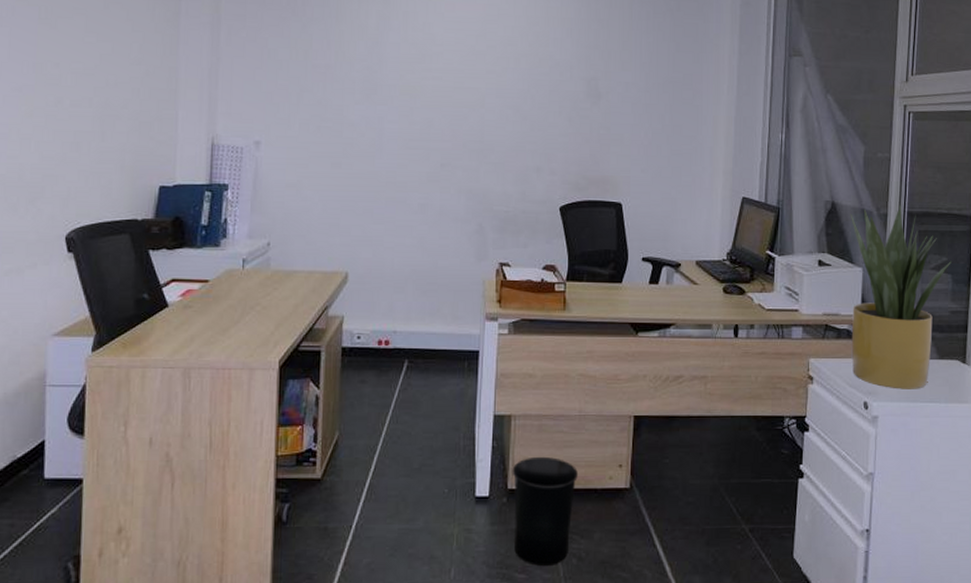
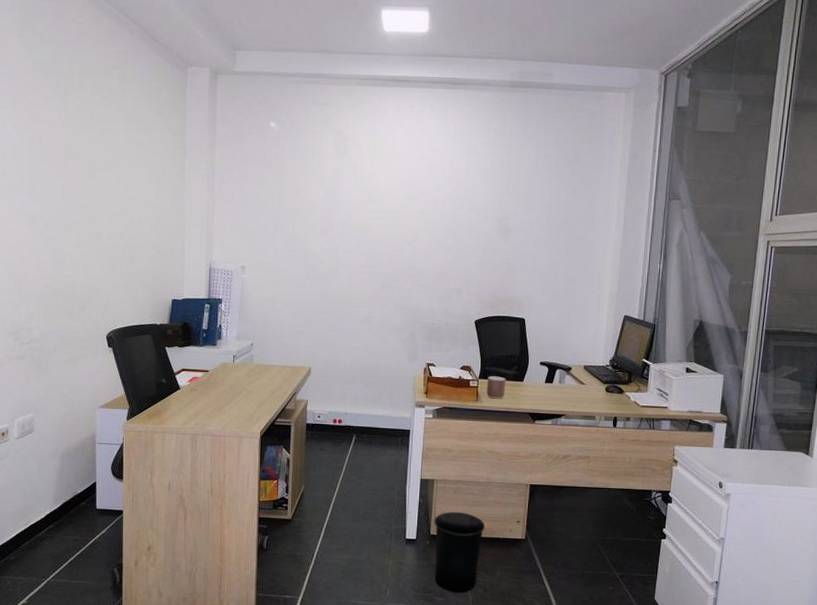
mug: none [576,277,600,307] -> present [487,376,506,399]
planter: present [850,204,951,389] -> none [711,324,801,474]

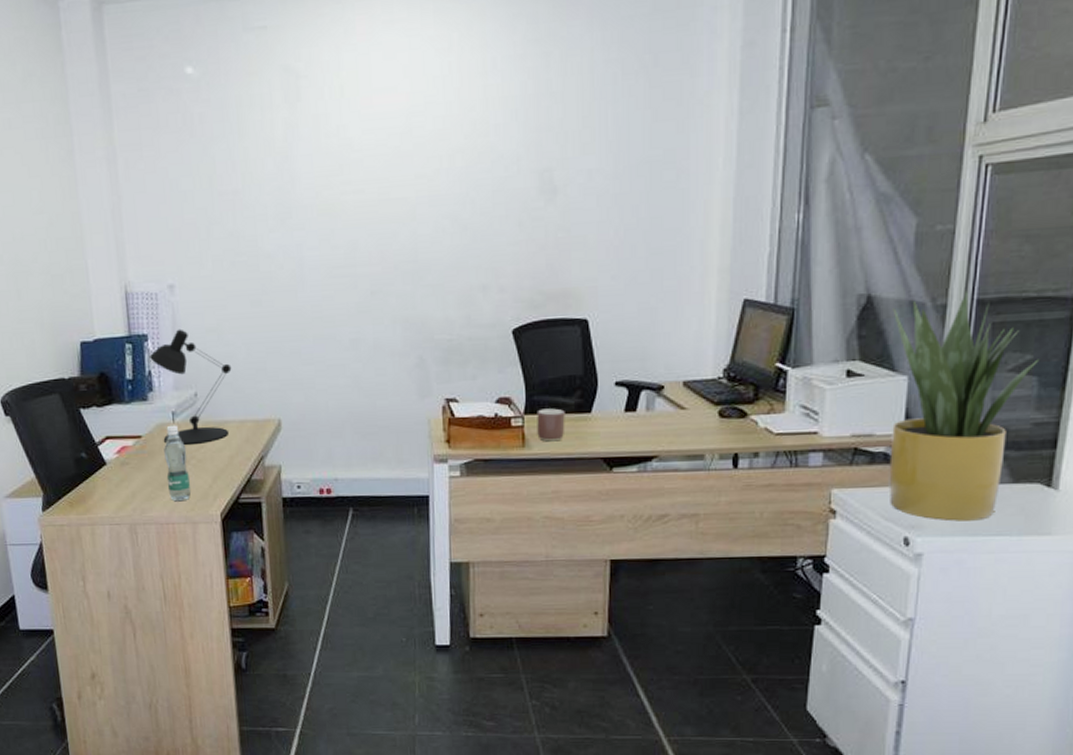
desk lamp: none [222,297,280,381] -> present [150,329,232,446]
bottle: none [223,364,241,421] -> present [164,425,192,502]
waste bin: present [434,511,485,593] -> none [473,604,547,714]
planter: none [711,324,801,474] -> present [889,290,1039,522]

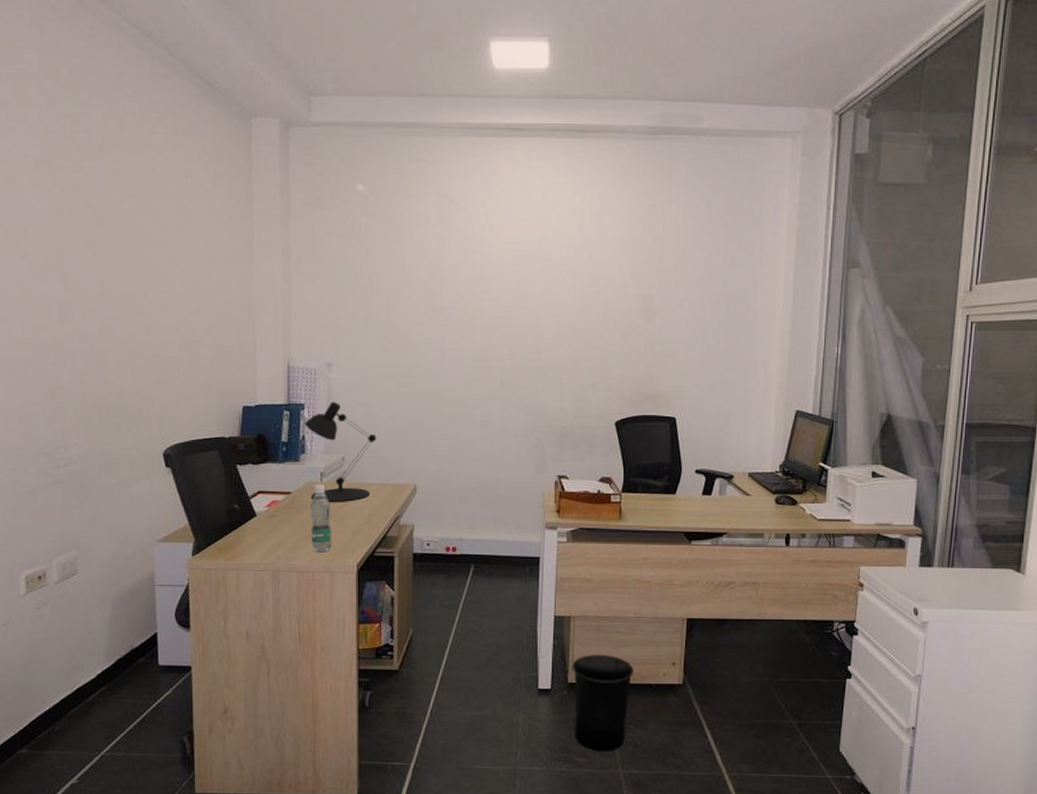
waste bin: none [473,604,547,714] -> present [572,654,633,751]
mug: present [537,408,565,442] -> none [632,489,655,516]
planter: present [889,290,1039,522] -> none [903,416,1010,597]

